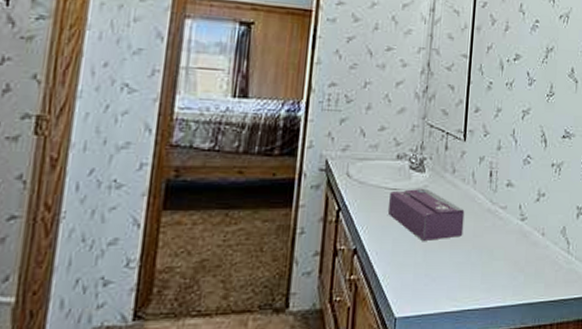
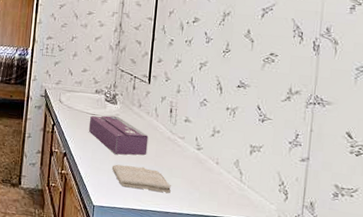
washcloth: none [418,252,492,285] -> present [111,164,171,193]

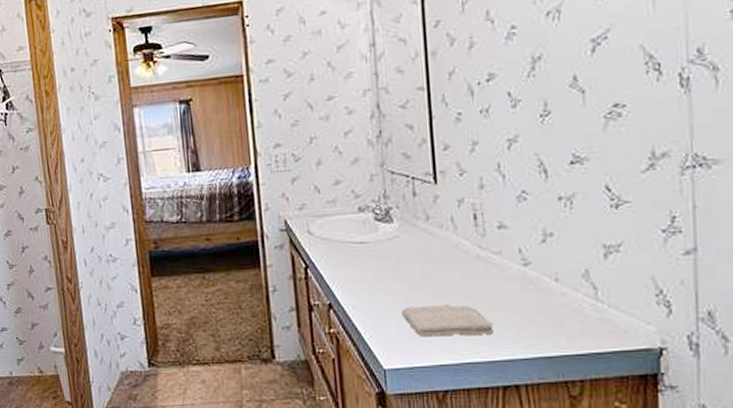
tissue box: present [89,115,149,155] -> none [357,238,450,293]

